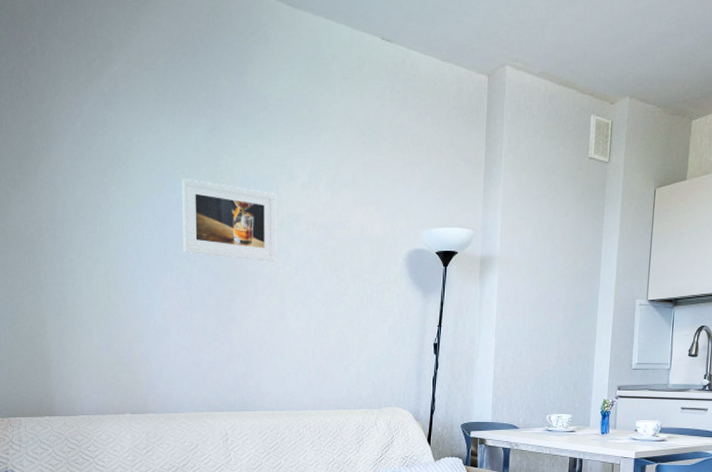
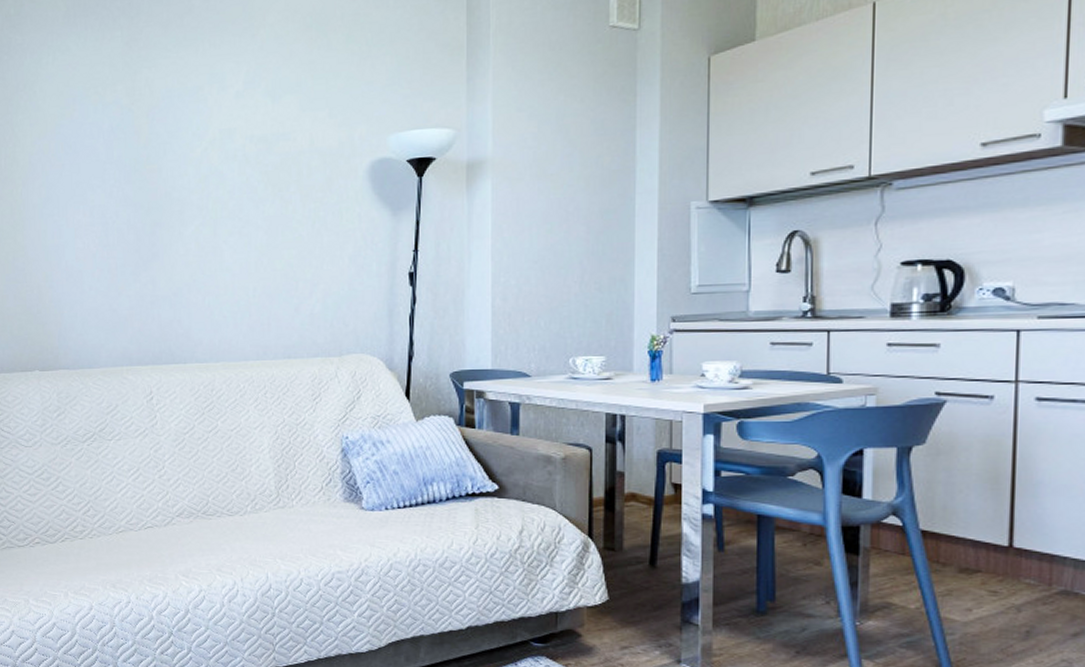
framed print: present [182,178,276,262] -> none [95,99,207,187]

